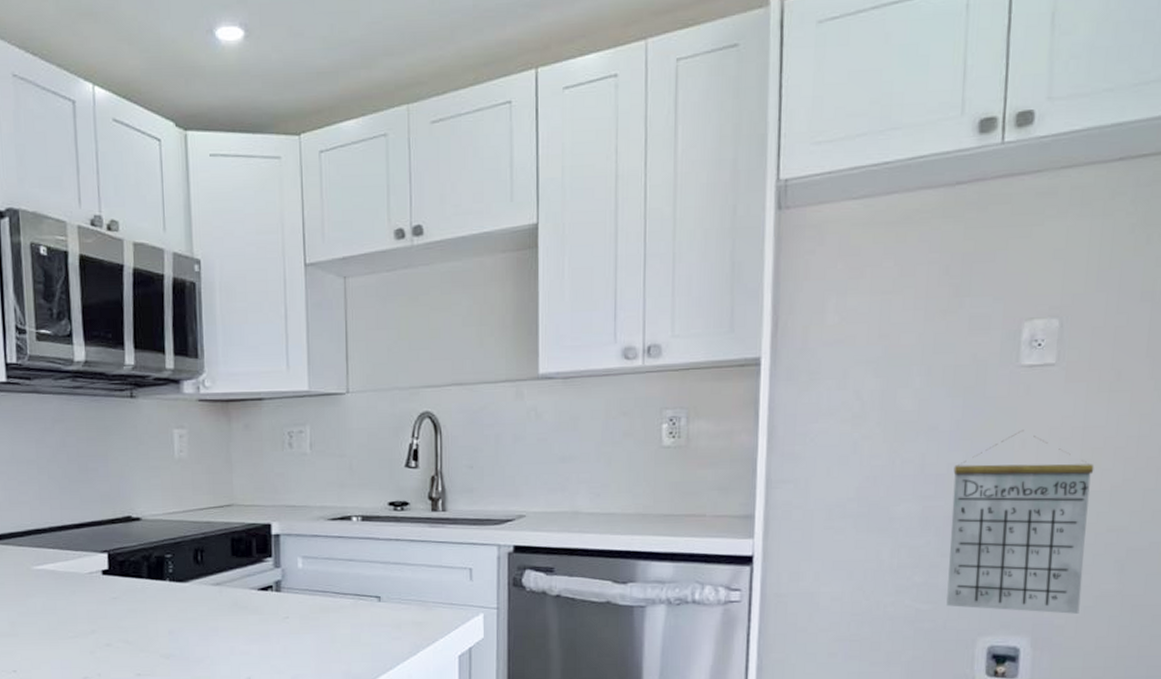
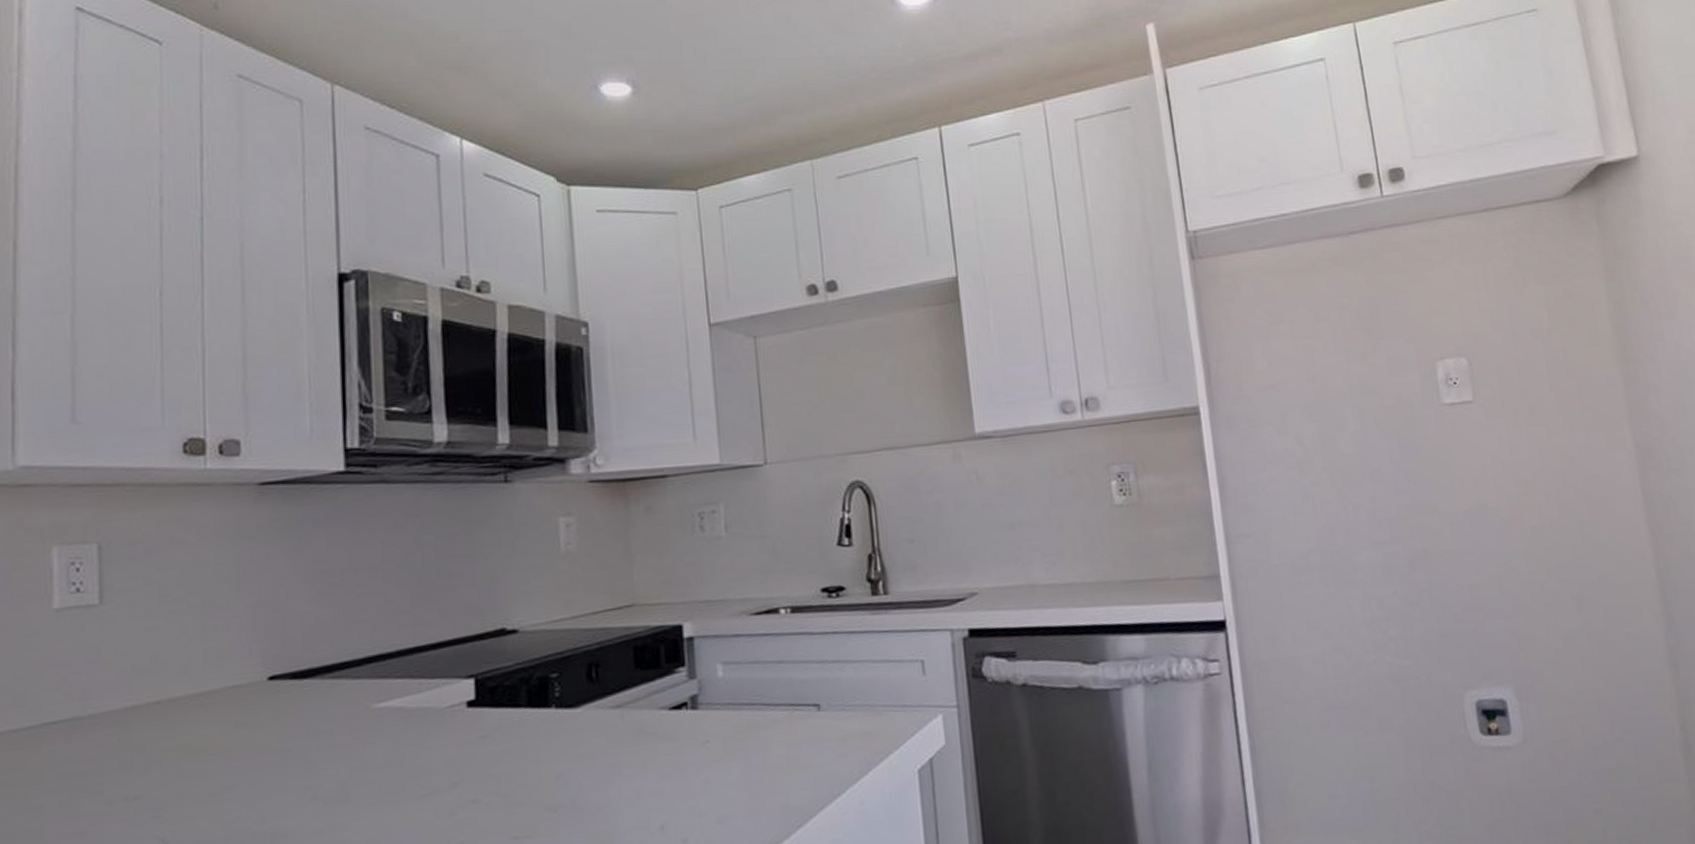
calendar: present [946,429,1094,614] -> none [1403,467,1553,660]

